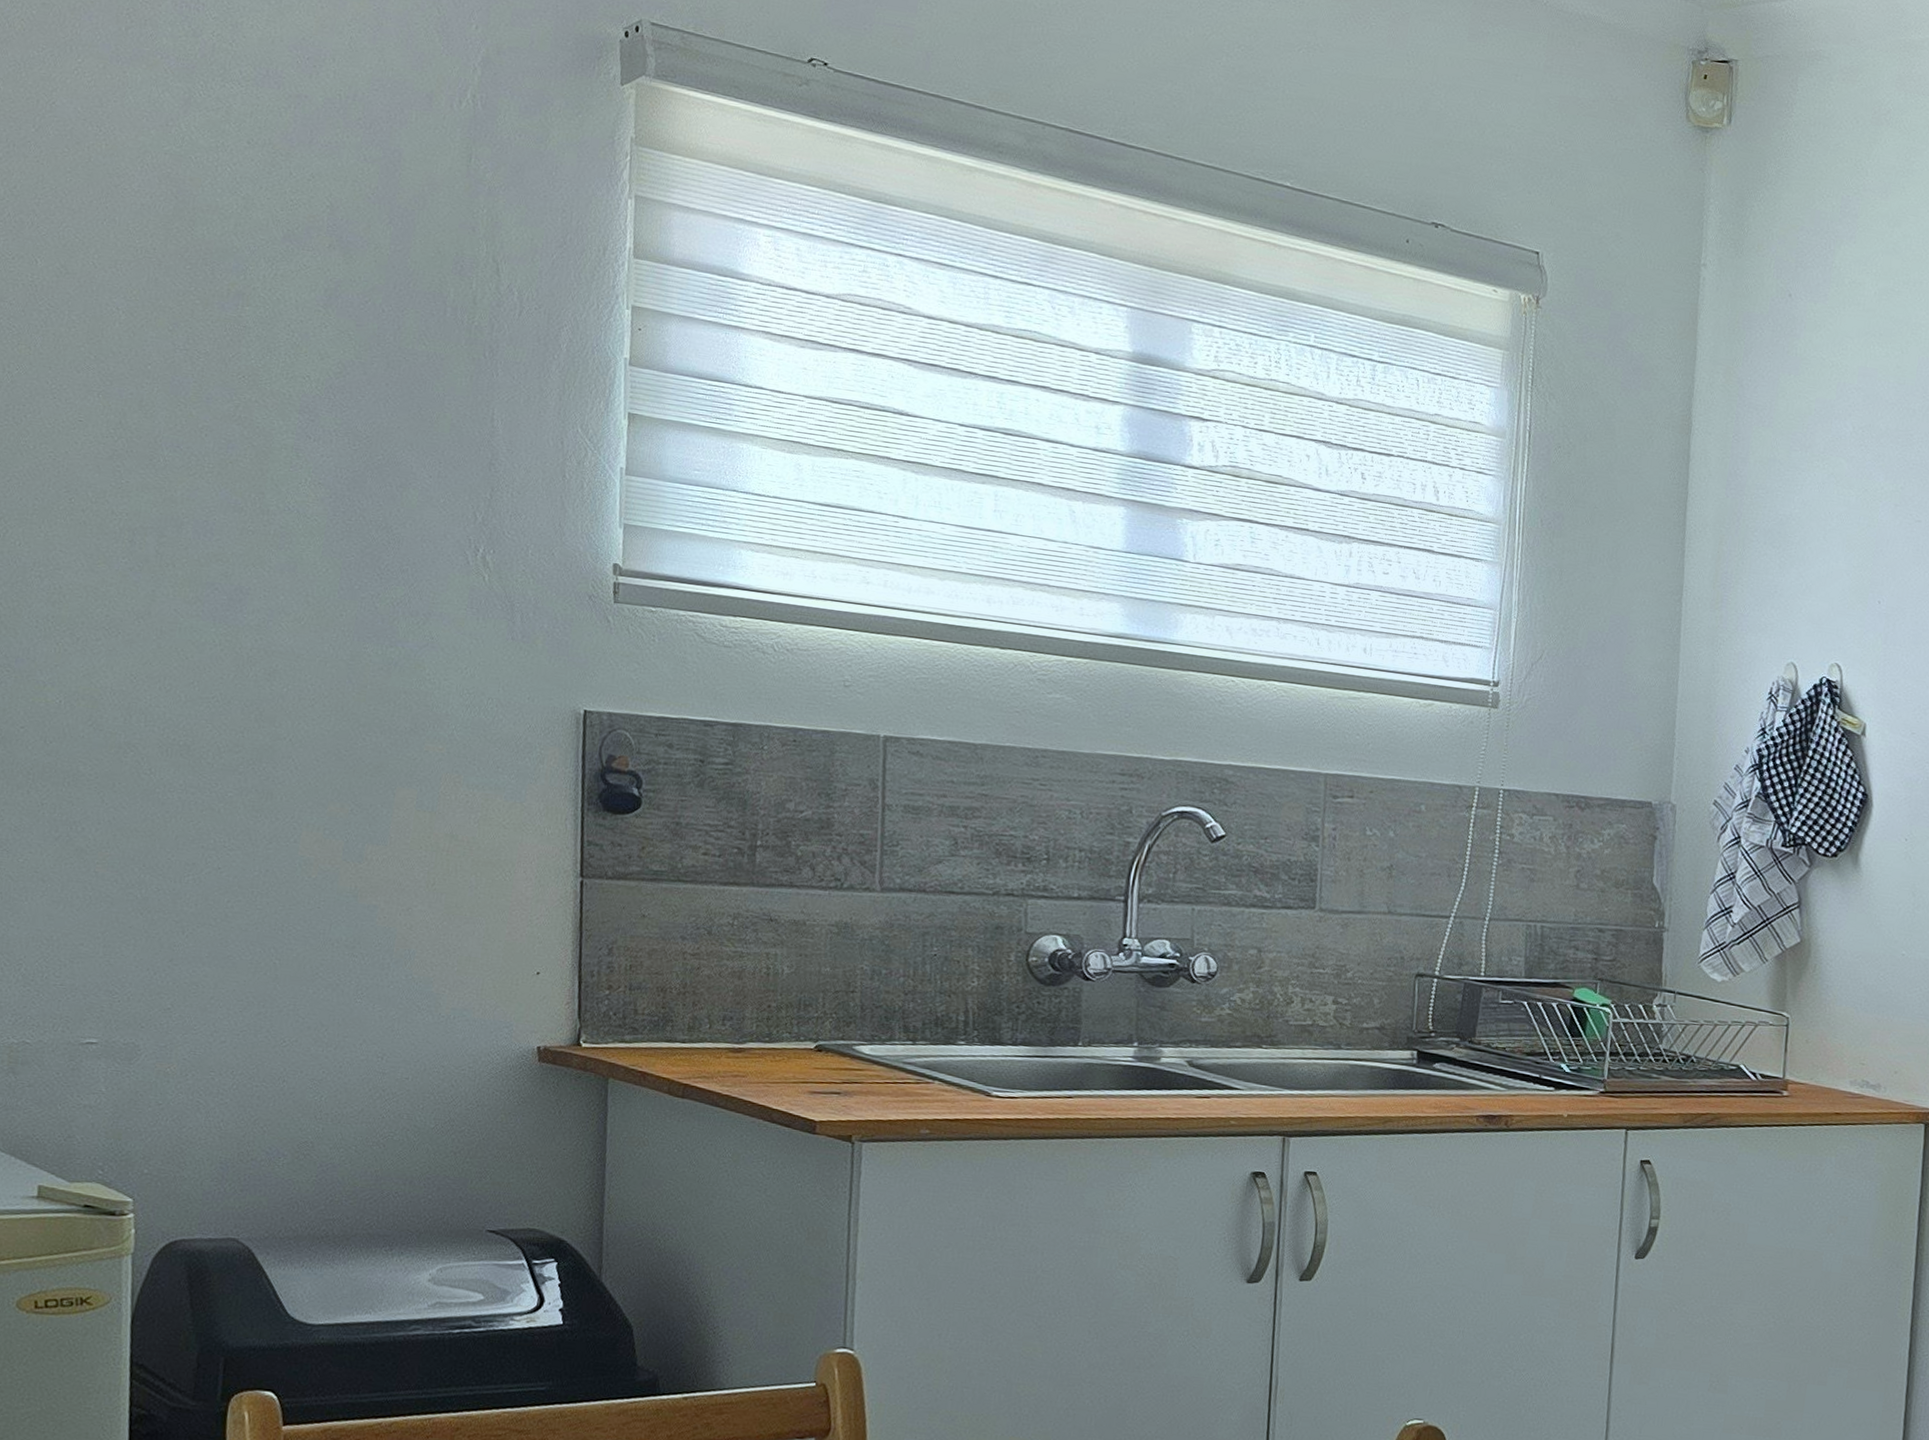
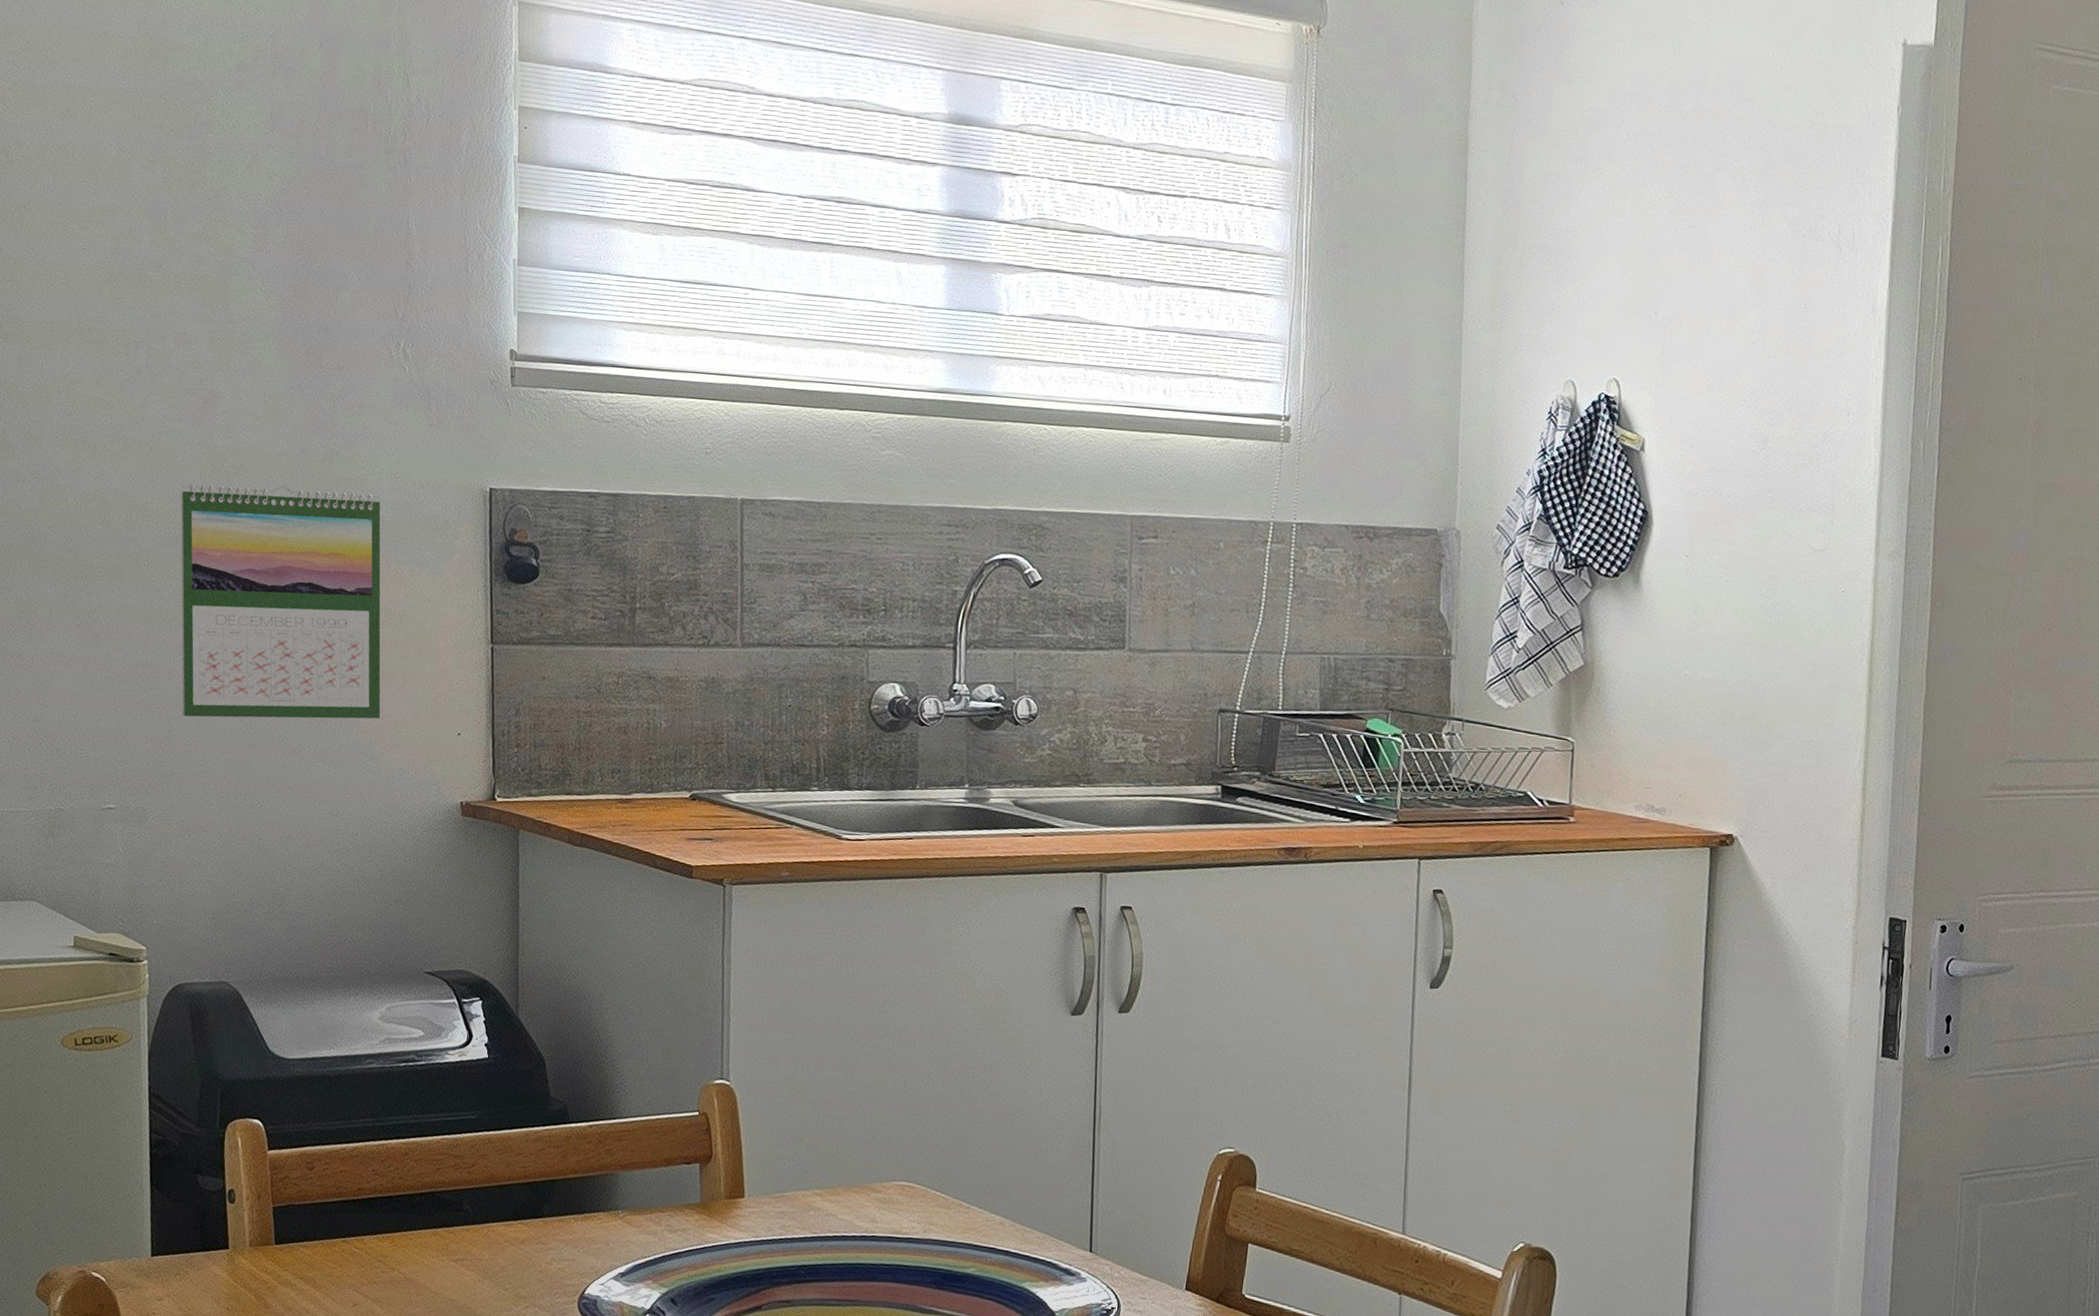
calendar: none [189,688,449,954] -> present [180,484,381,719]

